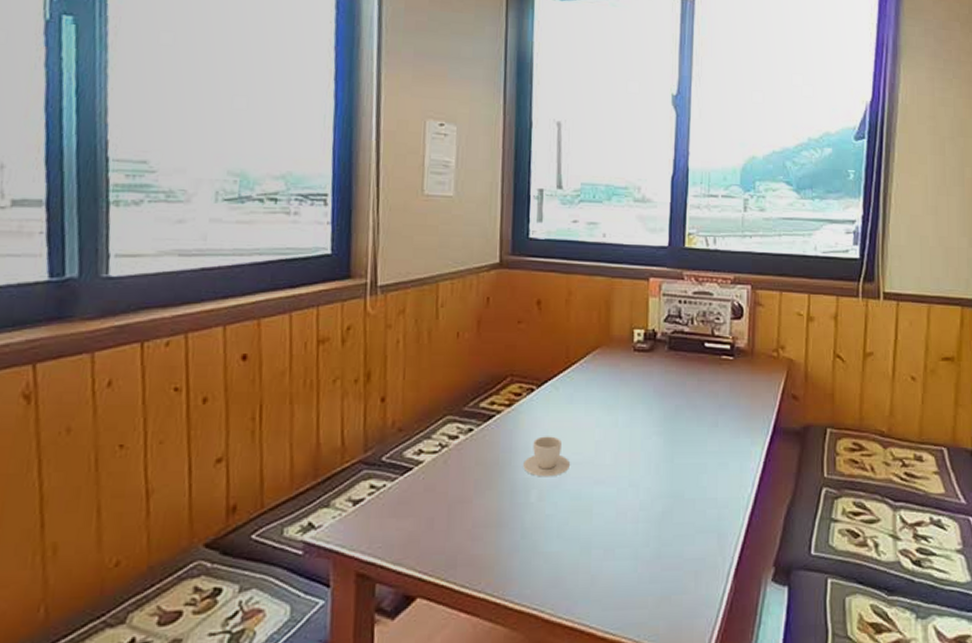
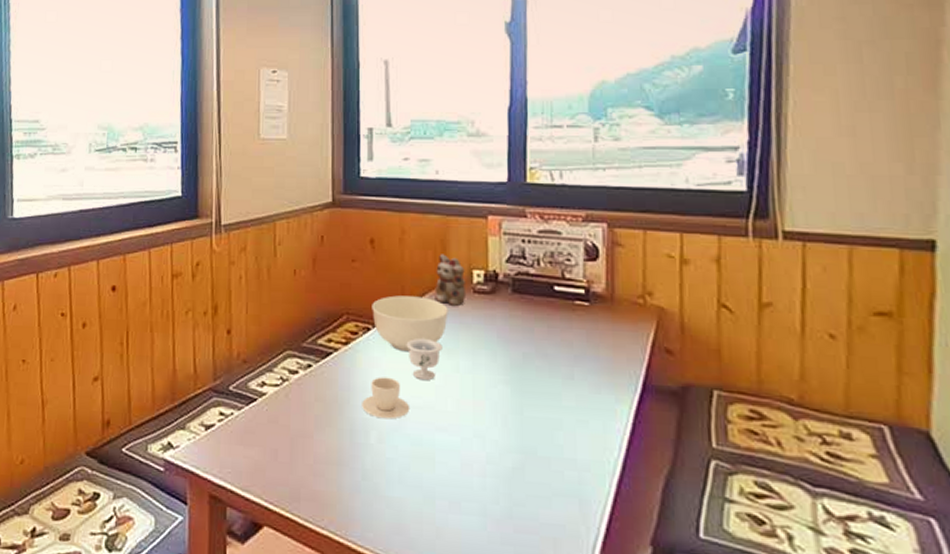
bowl: none [536,356,610,410] -> present [372,295,448,352]
teacup: none [569,396,603,436] -> present [406,337,443,380]
decorative figurine: none [598,314,628,364] -> present [435,254,467,306]

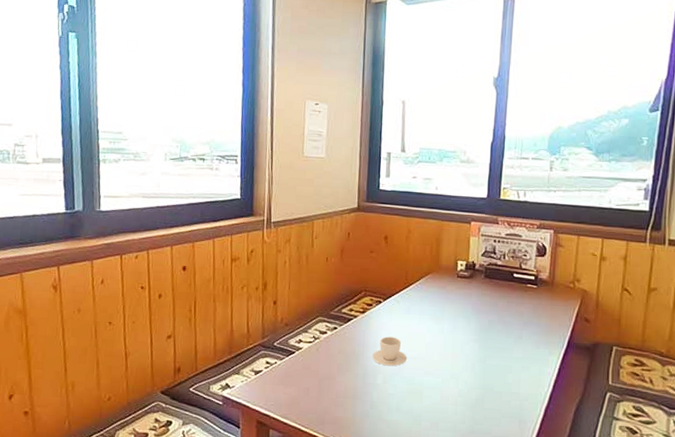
bowl: present [372,295,448,352] -> none [383,278,439,319]
teacup: present [406,337,443,380] -> none [407,309,433,339]
decorative figurine: present [435,254,467,306] -> none [429,249,453,286]

